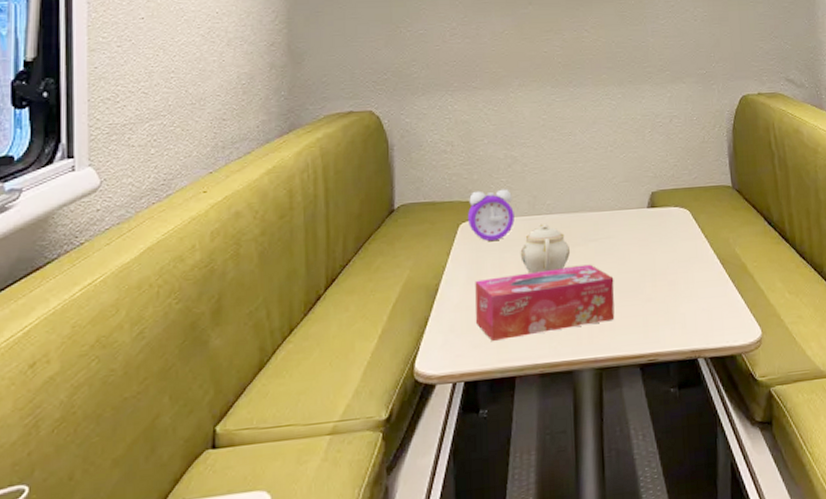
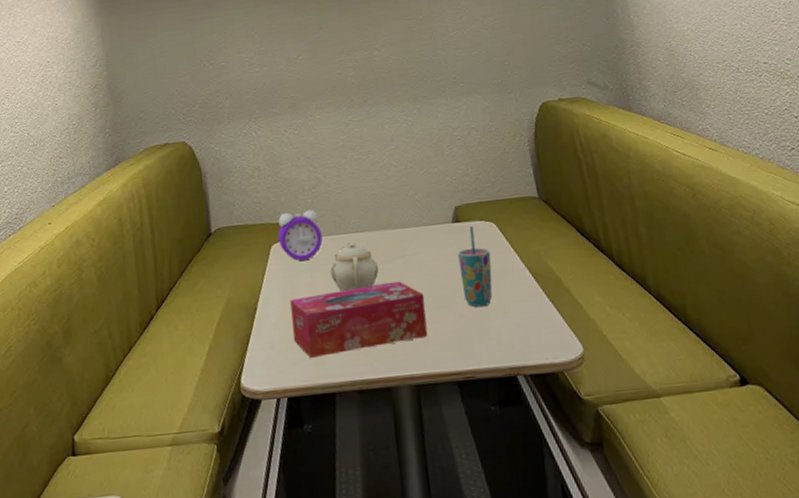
cup: none [650,212,683,292] -> present [457,226,493,308]

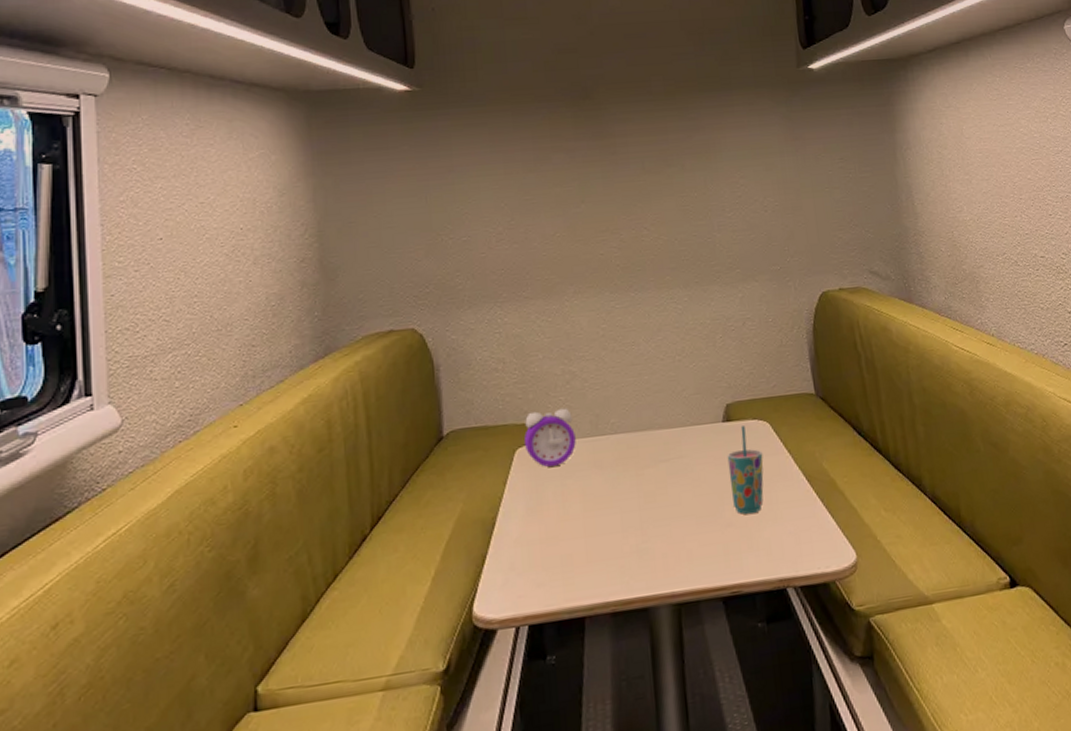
tissue box: present [290,281,428,358] -> none [535,488,692,578]
teapot: present [330,243,379,292] -> none [584,446,640,502]

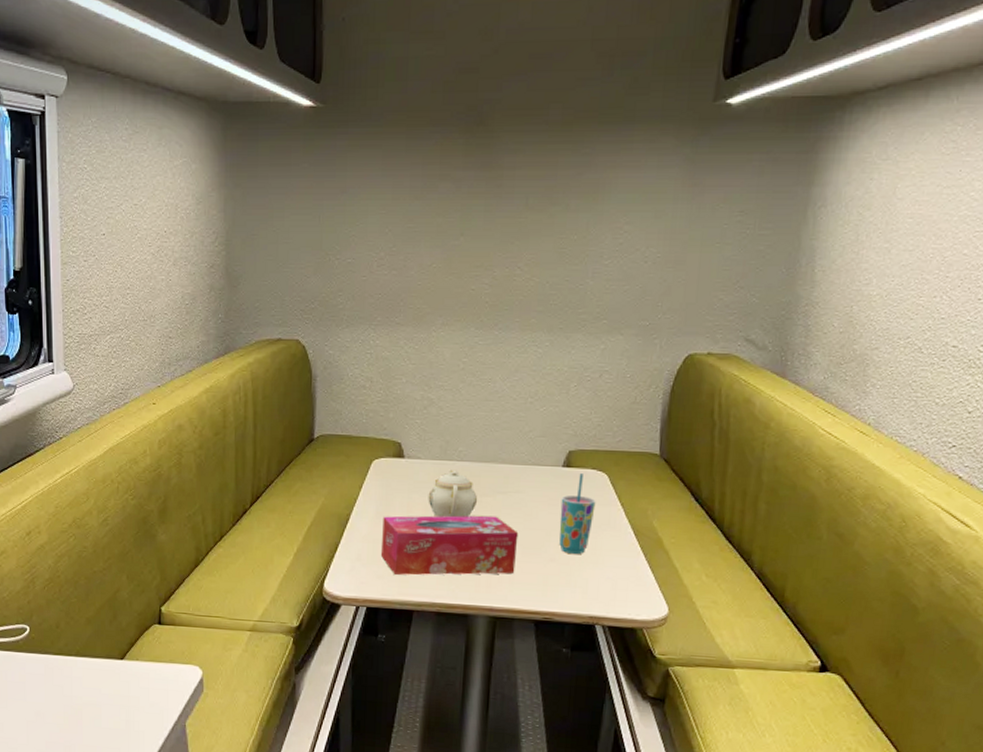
alarm clock: present [523,408,576,467] -> none [380,429,426,480]
tissue box: none [535,488,692,578] -> present [380,515,519,576]
teapot: none [584,446,640,502] -> present [428,471,478,518]

